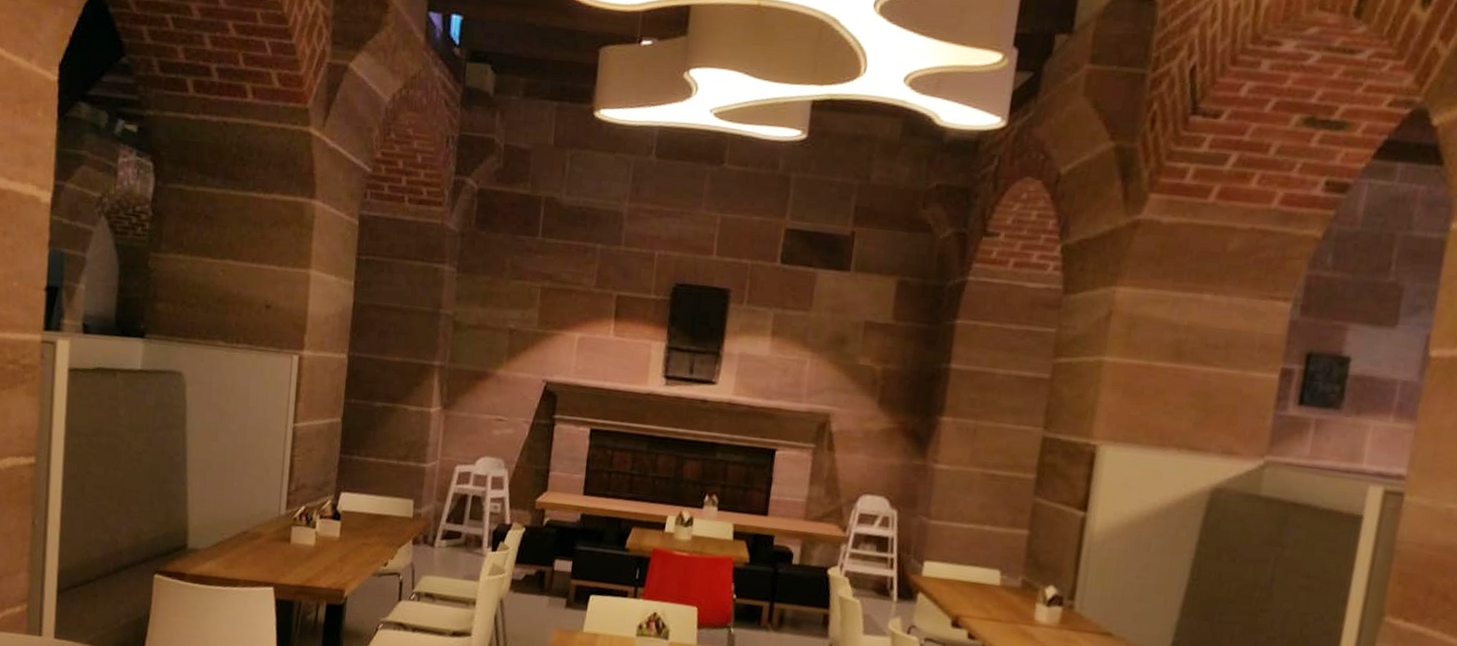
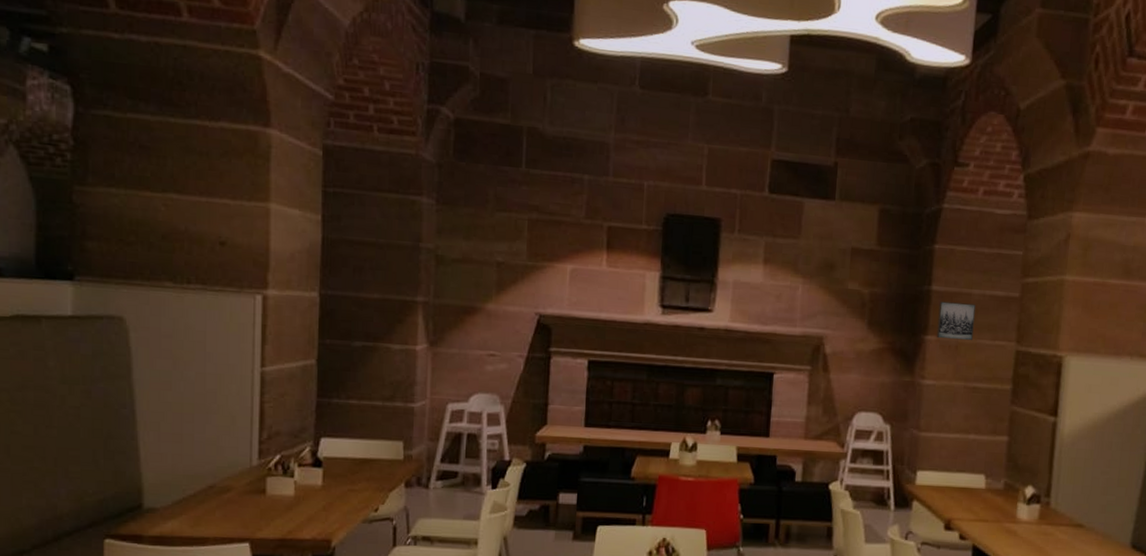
wall art: none [953,380,999,425] -> present [936,301,976,341]

